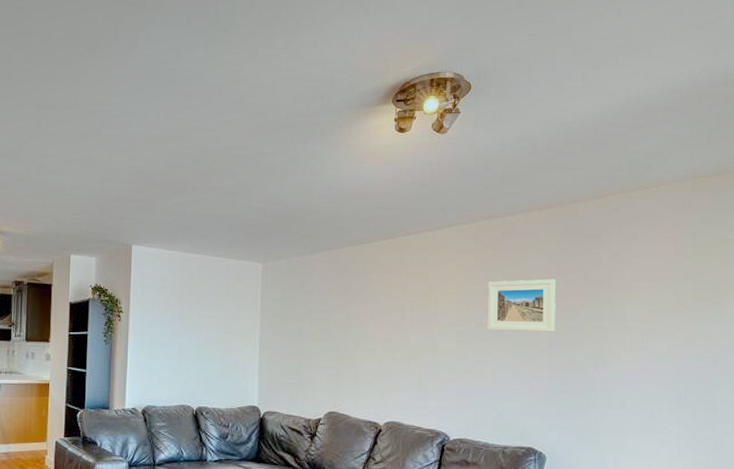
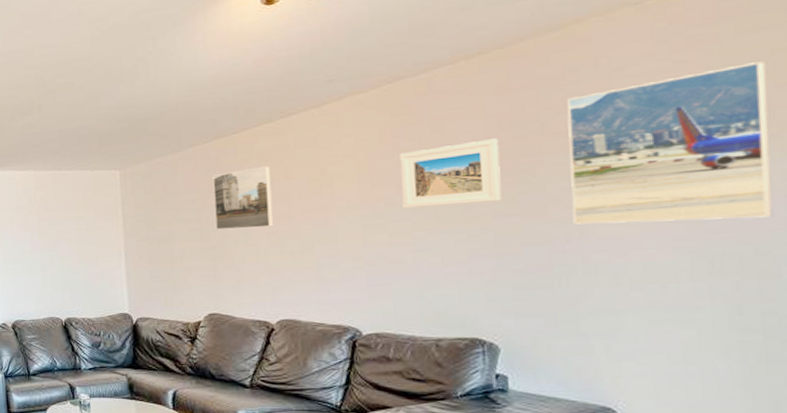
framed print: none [341,277,390,334] -> present [212,166,274,230]
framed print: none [599,247,716,365] -> present [567,61,773,224]

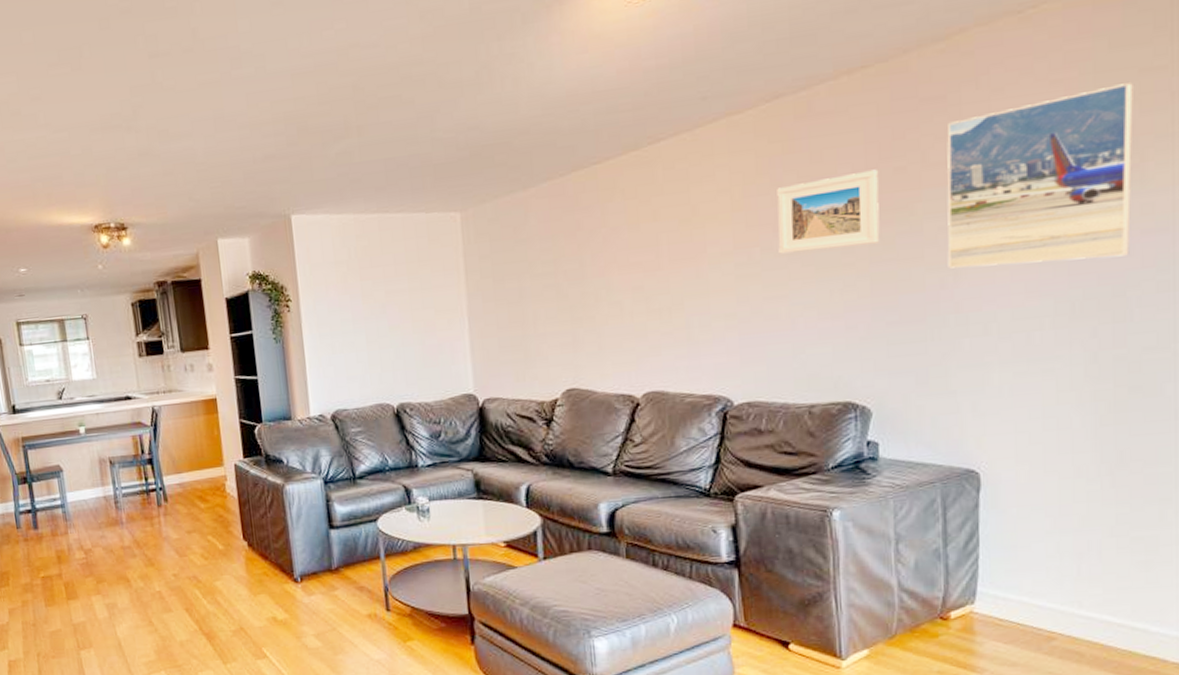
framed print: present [212,166,274,230] -> none [570,204,640,285]

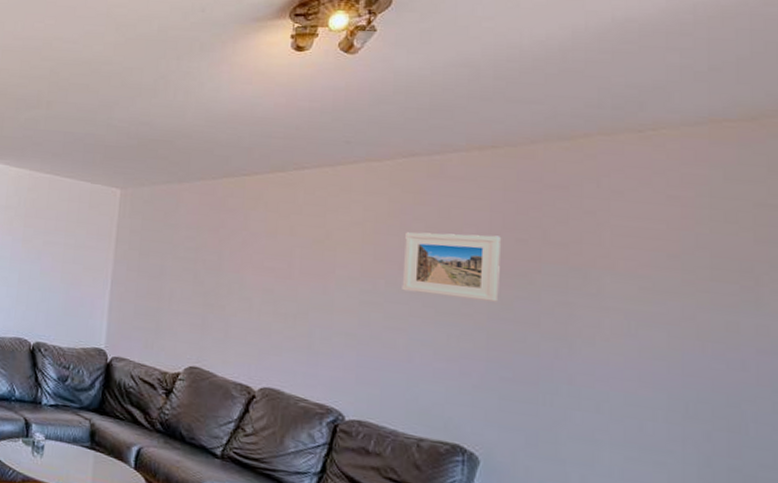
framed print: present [947,83,1133,269] -> none [563,210,748,370]

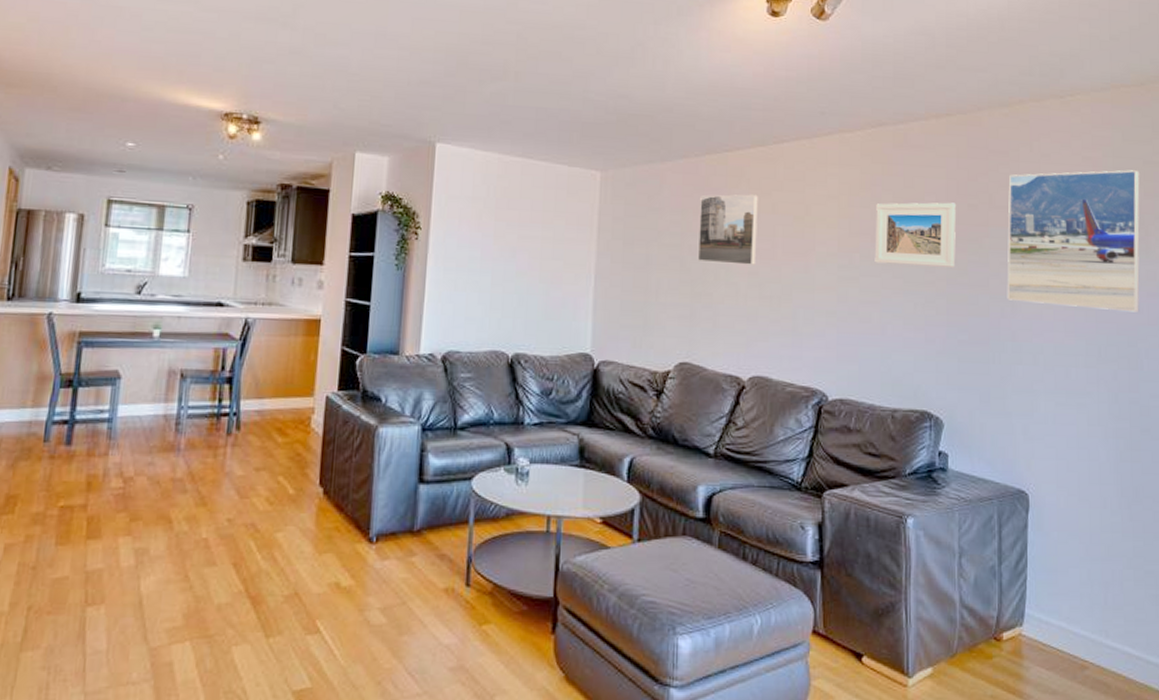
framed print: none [211,215,276,283] -> present [697,194,758,265]
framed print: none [563,210,748,370] -> present [1007,170,1140,312]

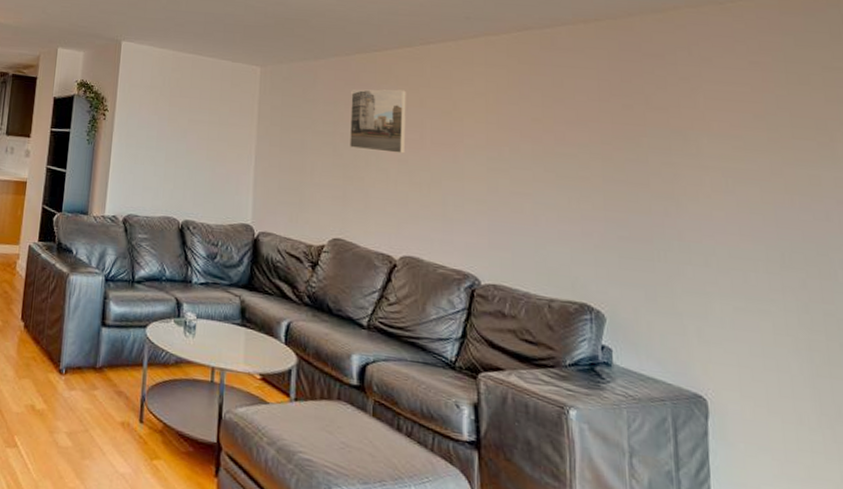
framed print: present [874,202,956,267] -> none [524,101,611,165]
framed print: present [1007,170,1140,312] -> none [666,75,829,220]

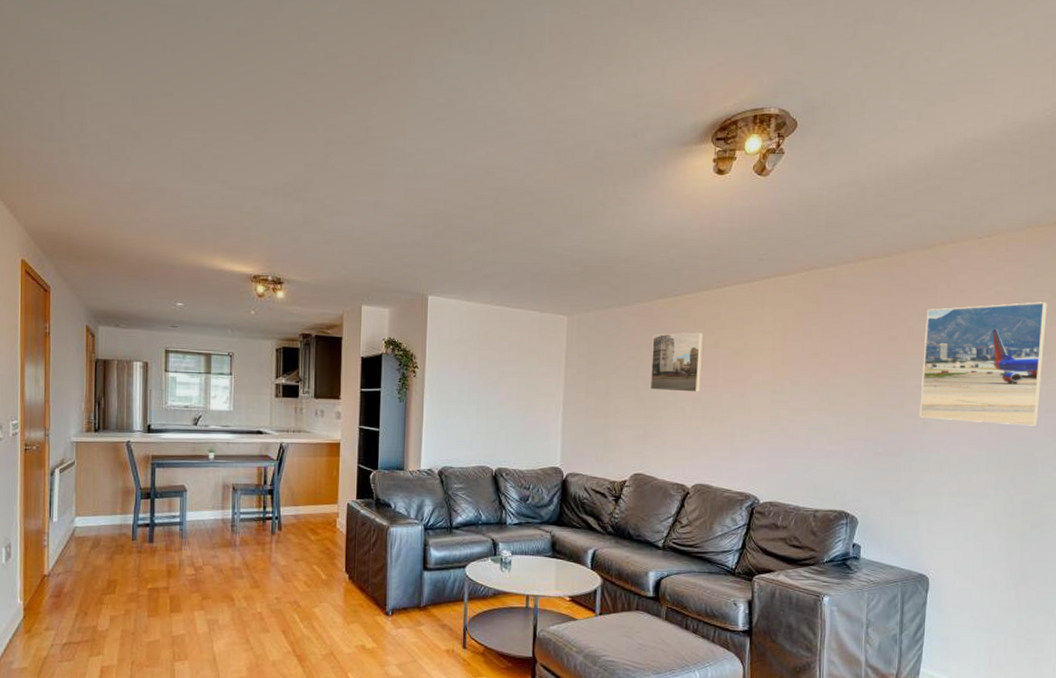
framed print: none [666,75,829,220] -> present [919,302,1047,426]

